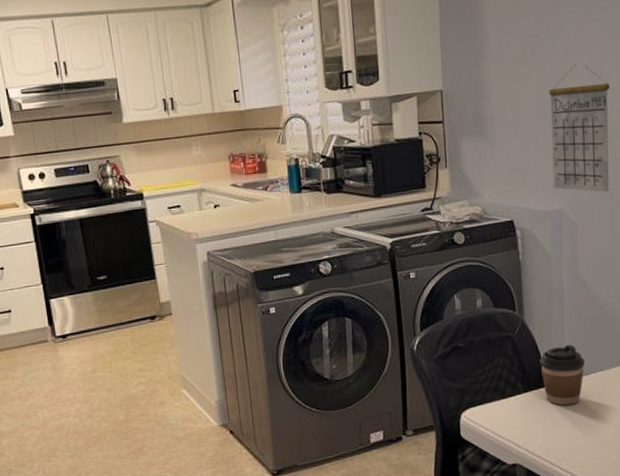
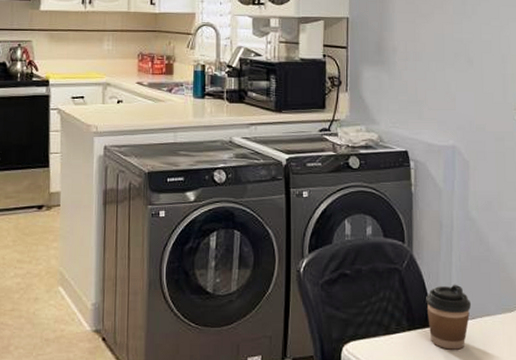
calendar: present [548,64,610,192] -> none [448,9,505,134]

